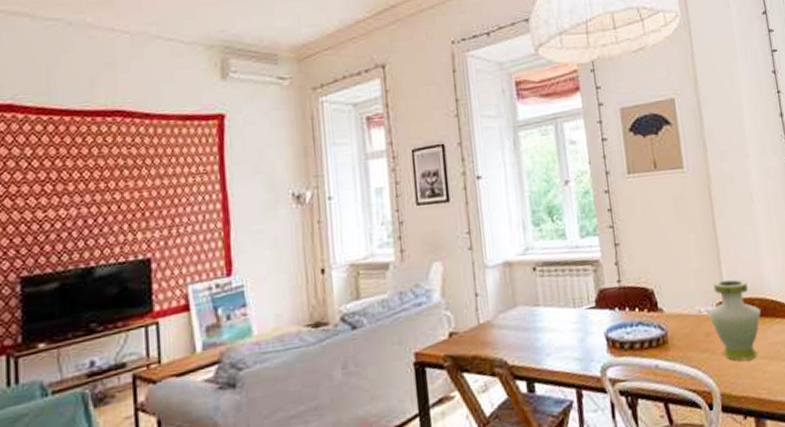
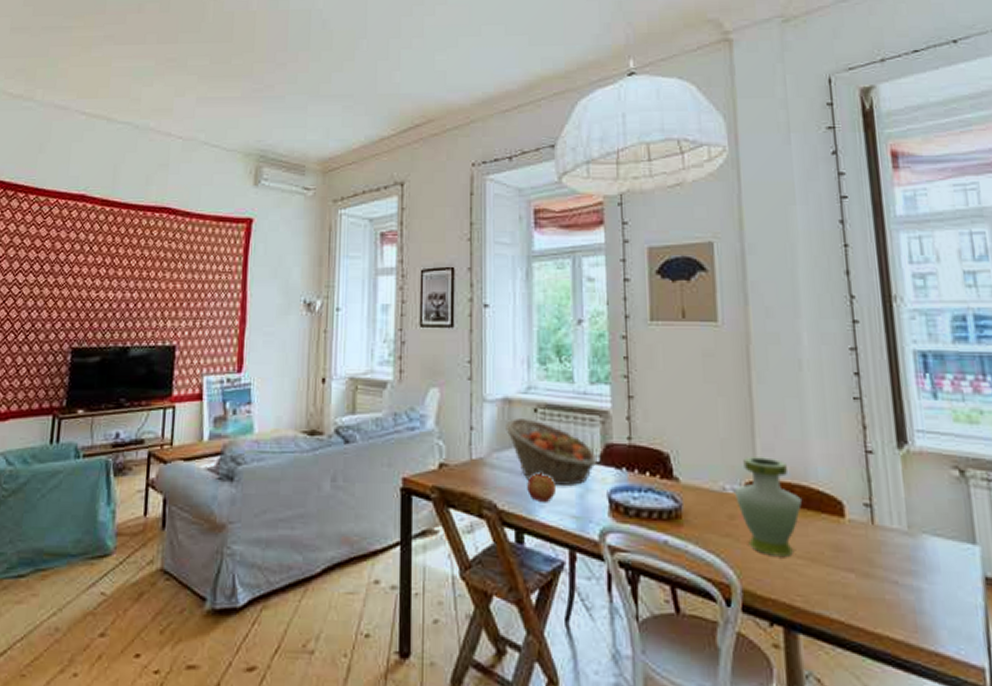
fruit basket: none [508,277,594,334] -> present [505,418,597,485]
apple: none [533,325,559,352] -> present [527,472,555,503]

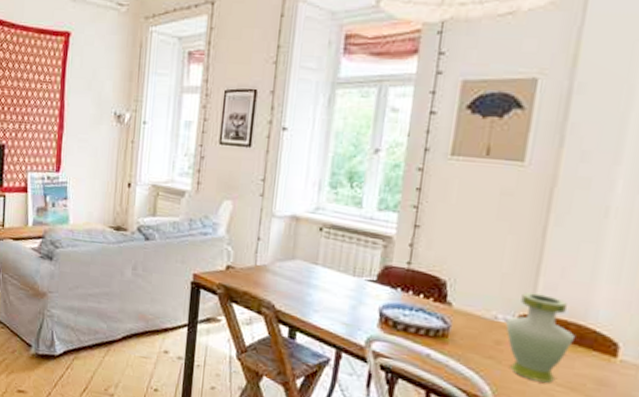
fruit basket: present [505,418,597,485] -> none [290,234,375,298]
apple: present [527,472,555,503] -> none [304,283,331,310]

